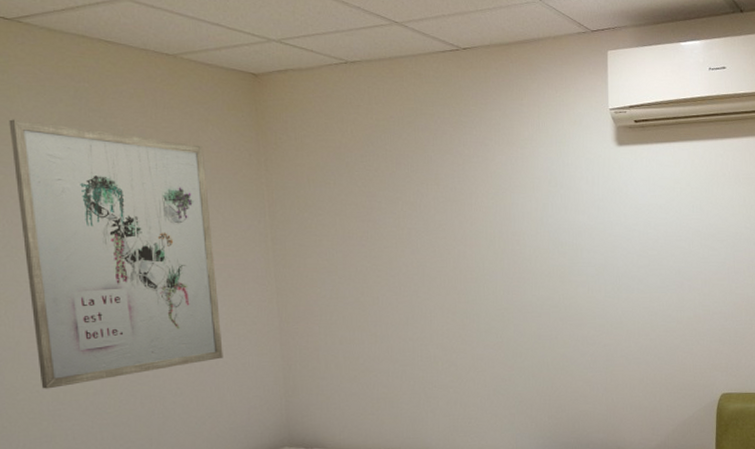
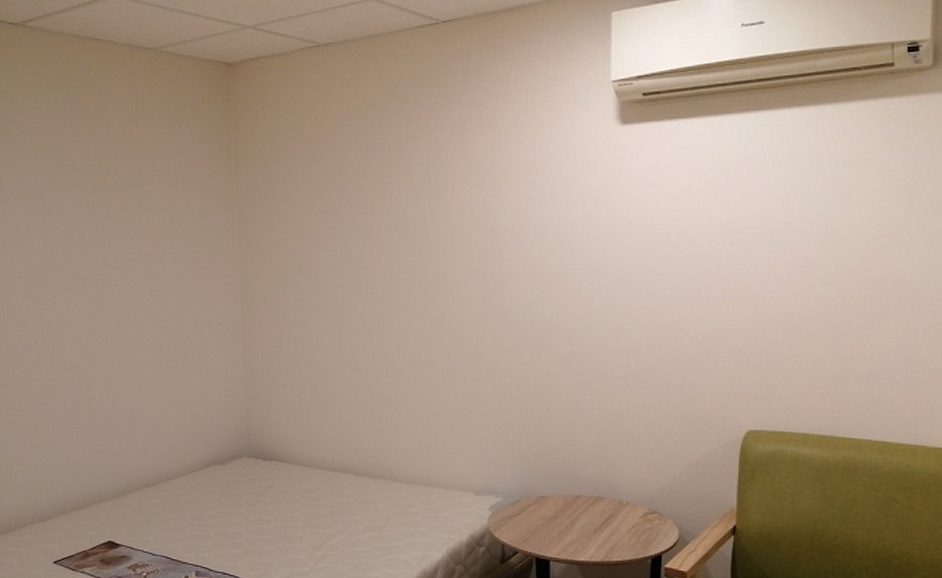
wall art: present [9,119,223,389] -> none [11,120,189,383]

